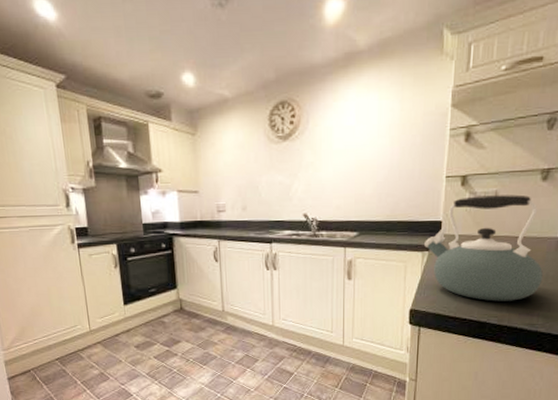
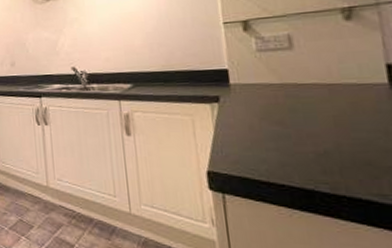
kettle: present [424,194,543,302] -> none [211,37,381,163]

